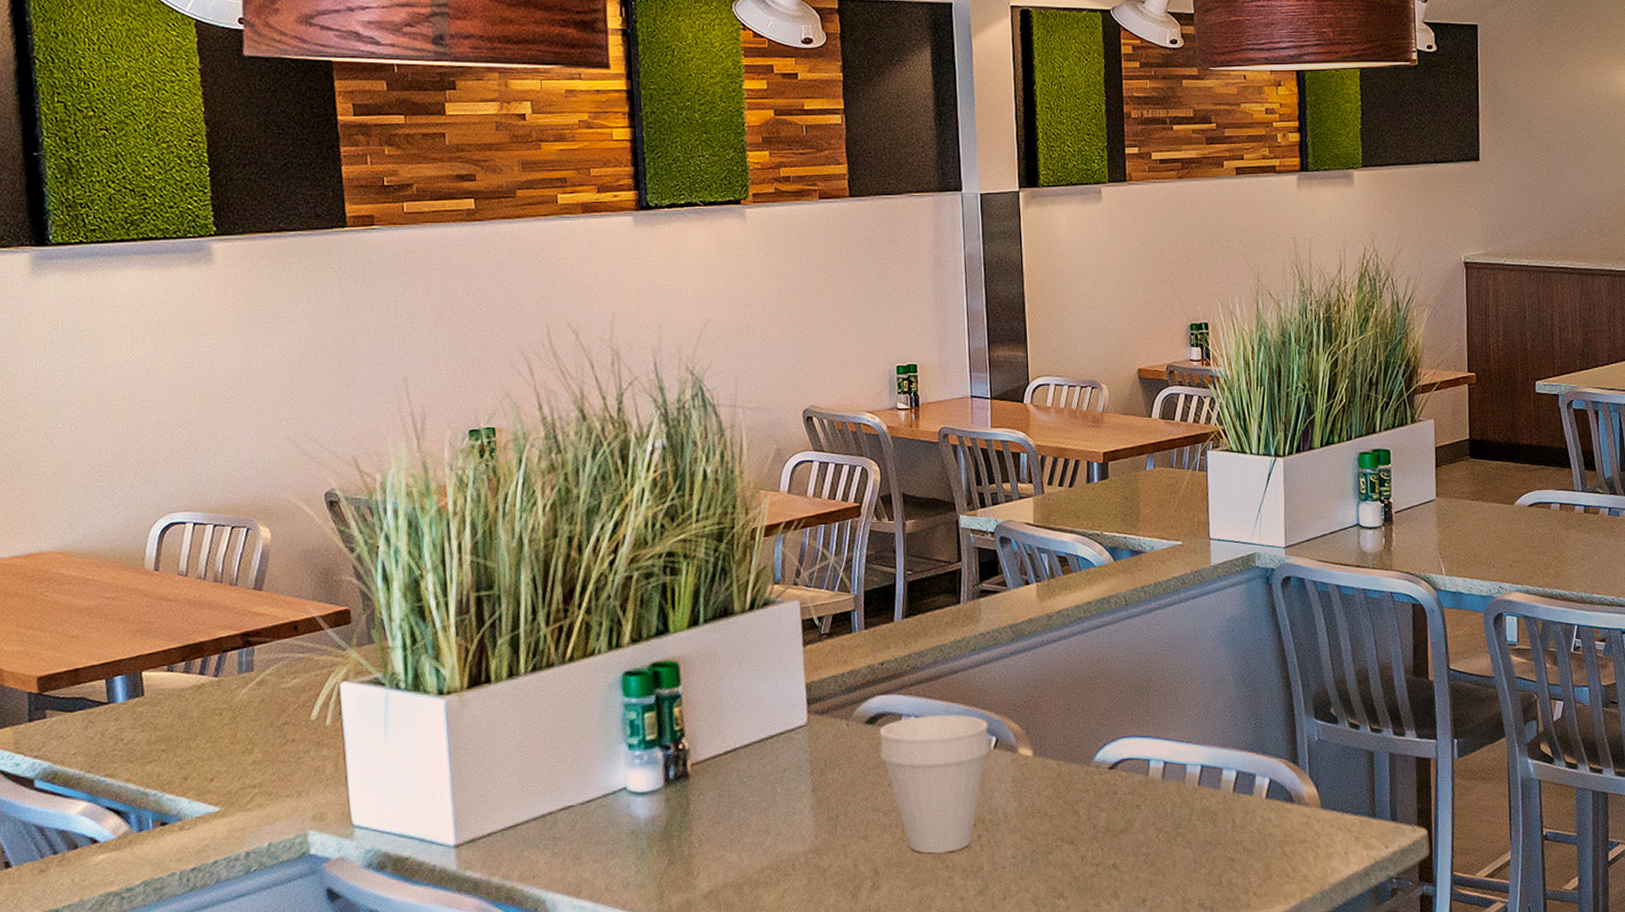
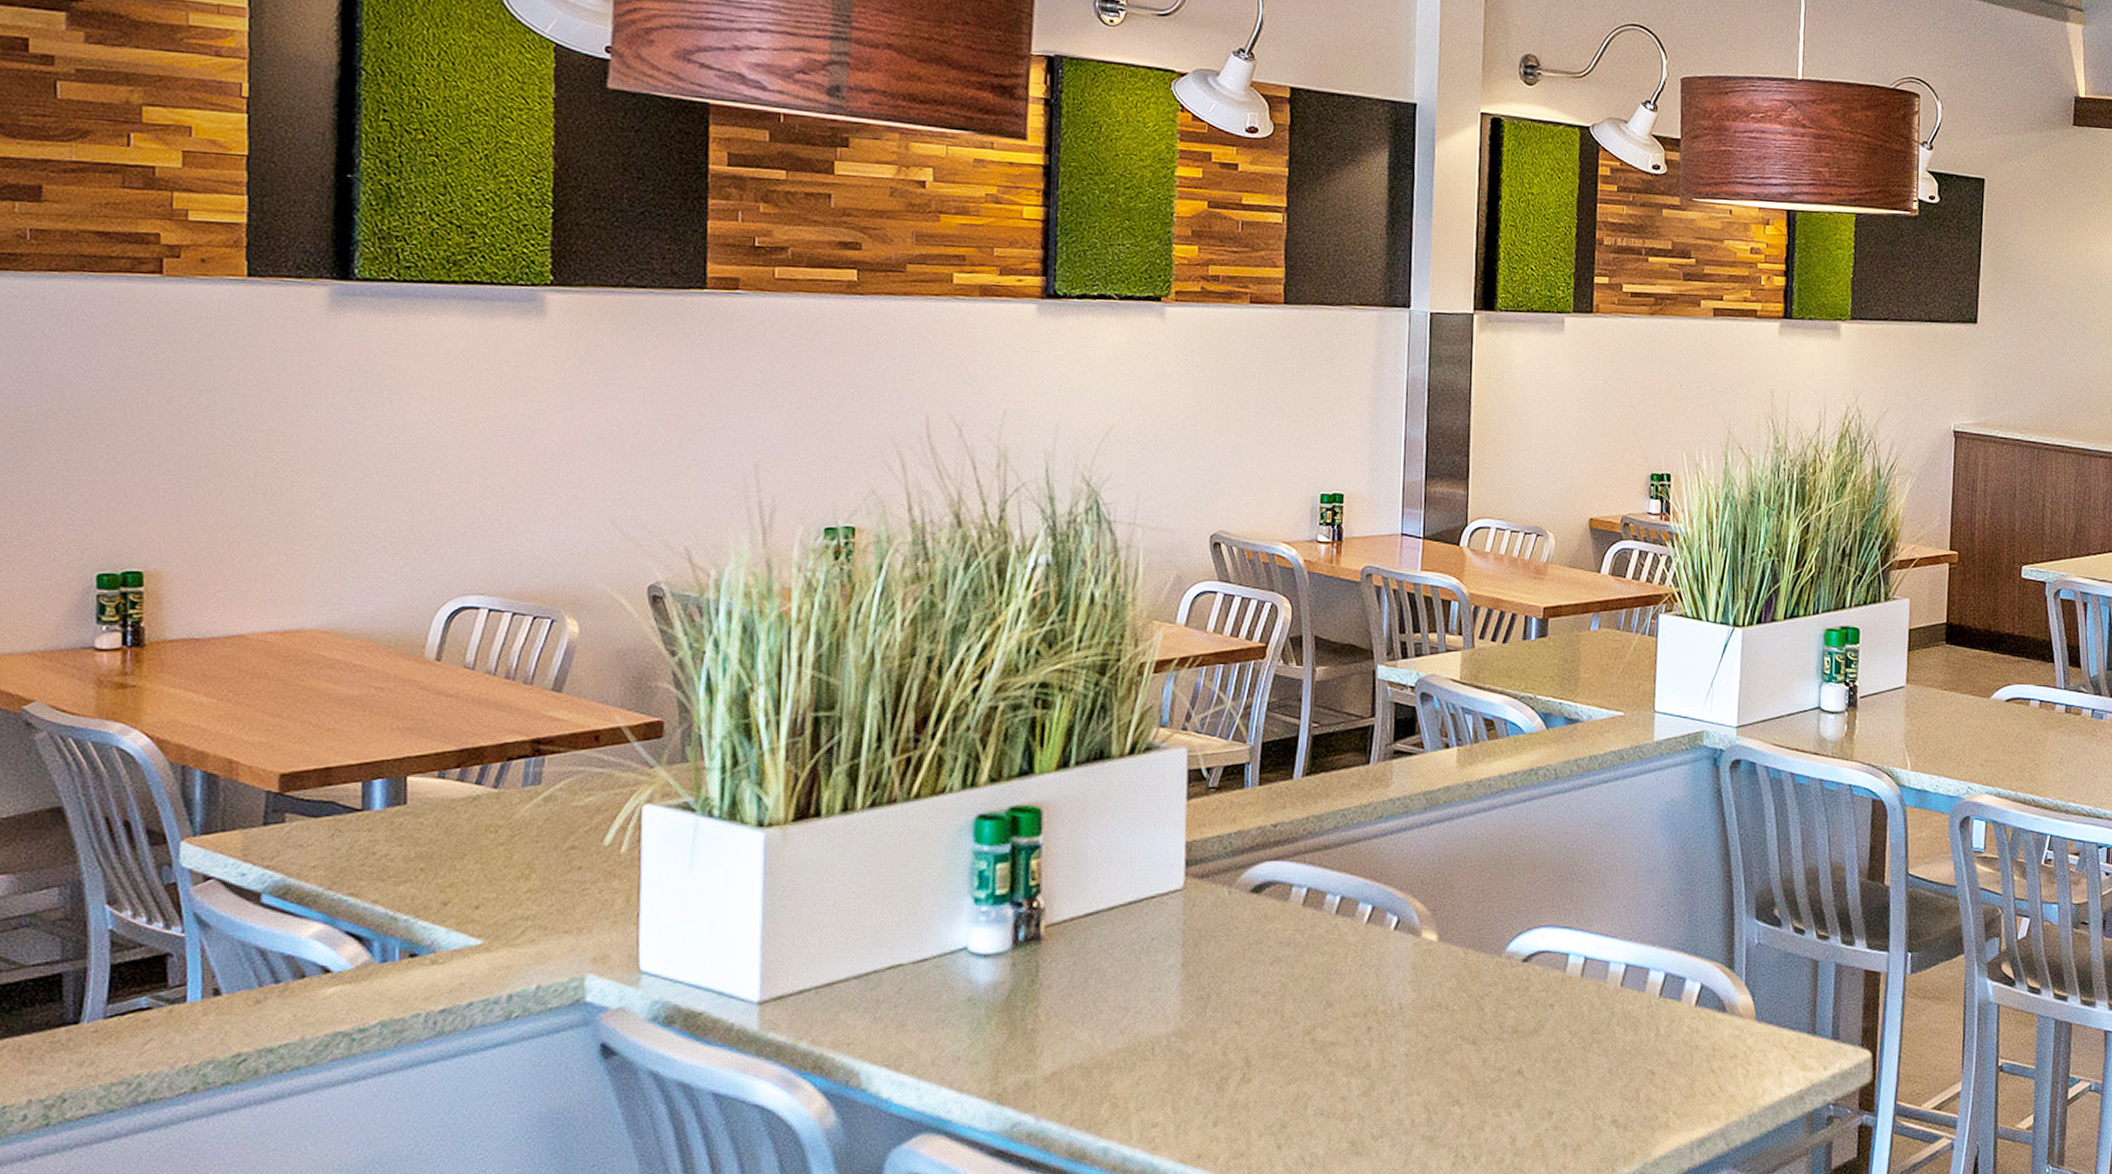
cup: present [879,714,990,854] -> none [1264,887,1390,1045]

